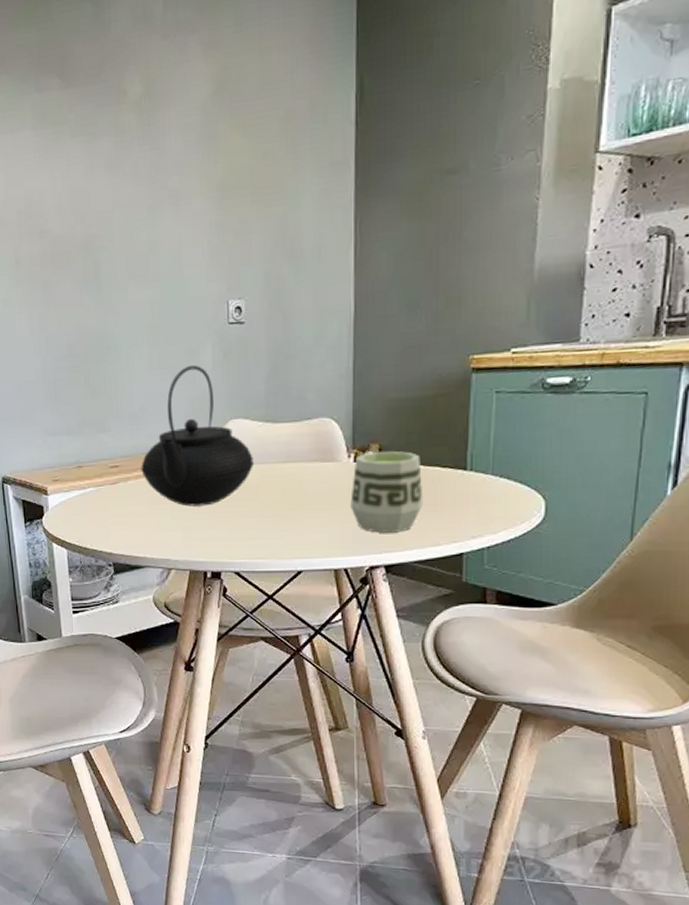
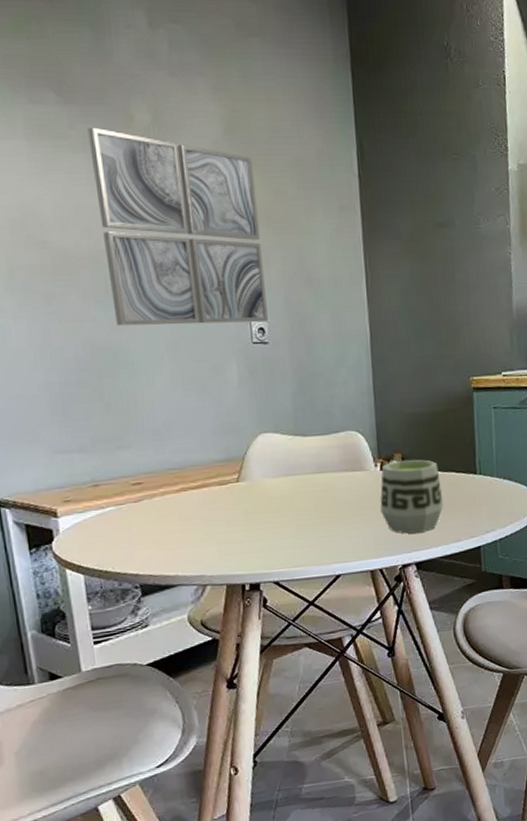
wall art: none [85,107,246,311] -> present [87,127,268,326]
teapot: present [141,364,255,507] -> none [167,381,287,520]

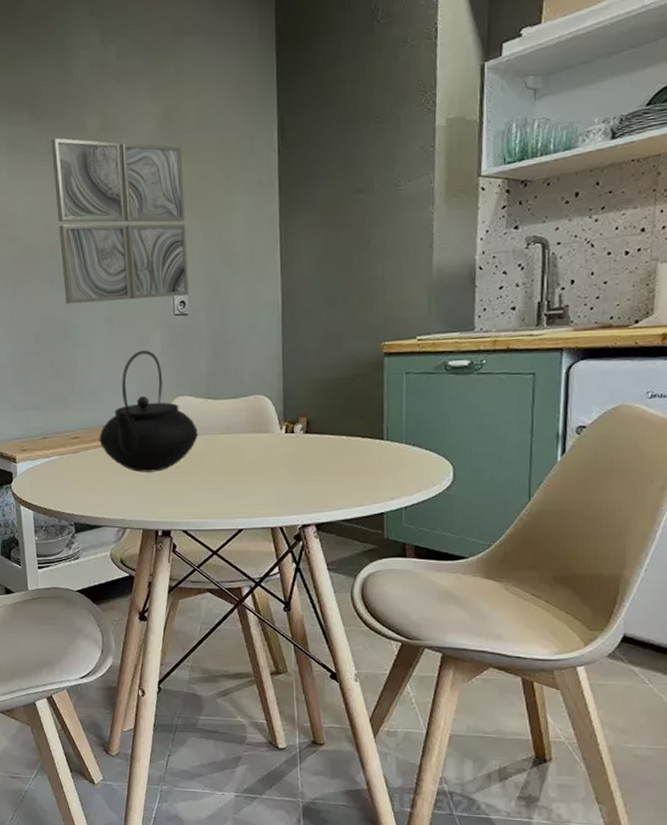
teapot: none [167,381,287,520] -> present [99,350,199,472]
cup: present [380,459,444,534] -> none [283,423,347,495]

